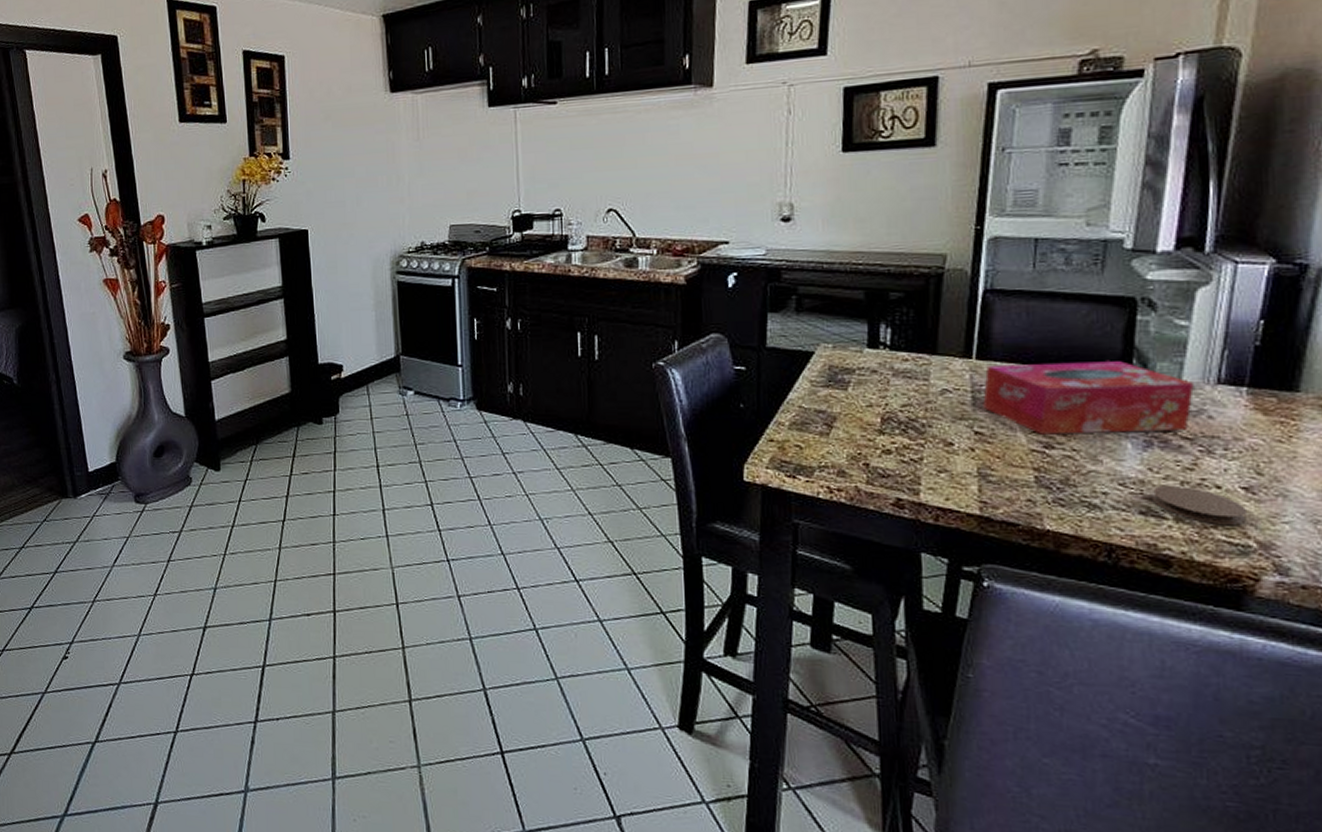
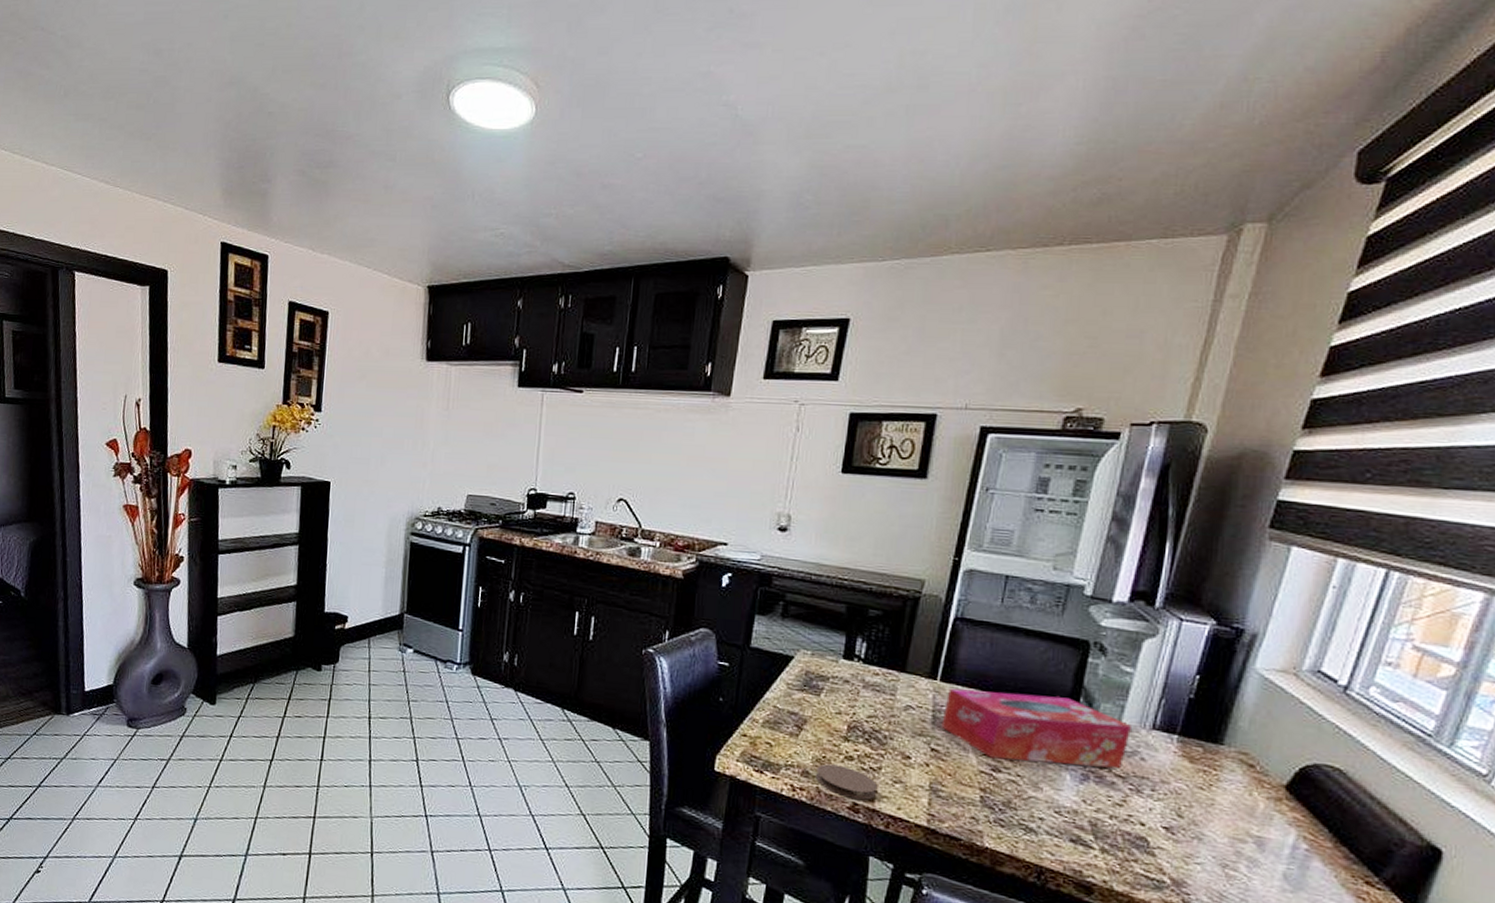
coaster: none [852,460,922,494] -> present [815,764,878,800]
coaster: present [1151,485,1247,525] -> none [1082,817,1165,861]

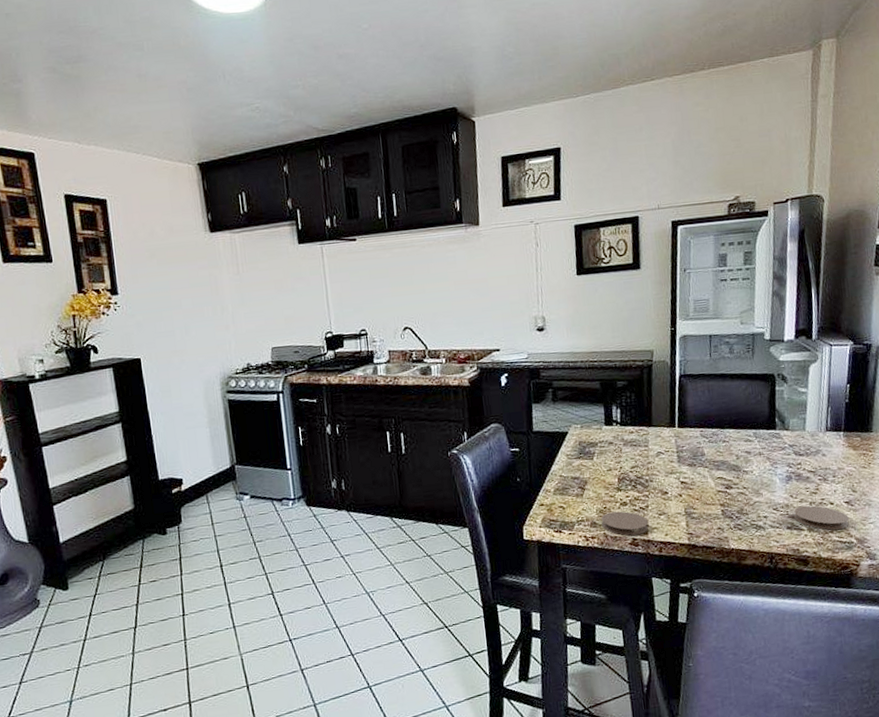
tissue box: present [941,688,1131,769] -> none [684,420,813,479]
coaster: none [1082,817,1165,861] -> present [793,505,849,530]

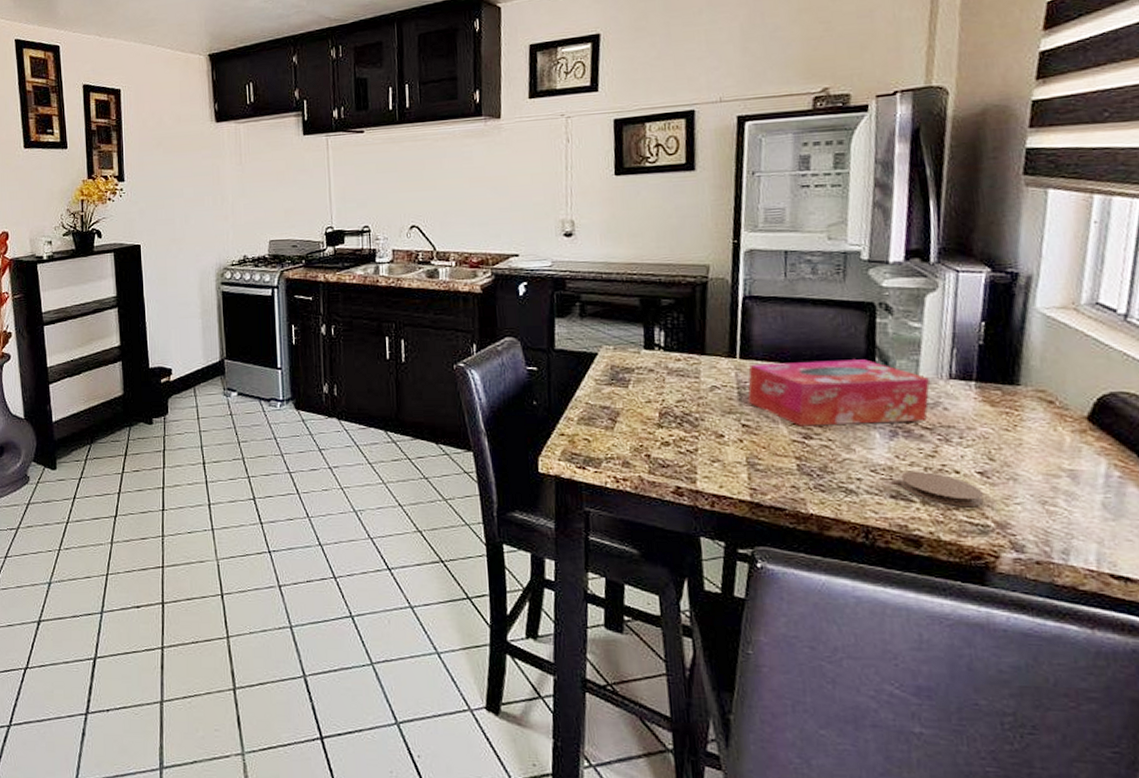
coaster: present [601,511,649,536] -> none [635,452,698,482]
tissue box: none [684,420,813,479] -> present [747,359,930,426]

